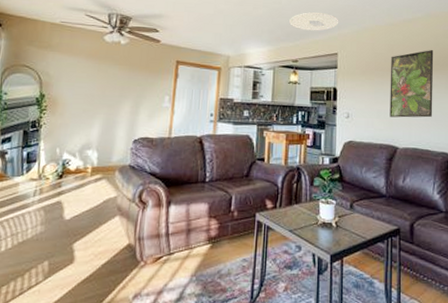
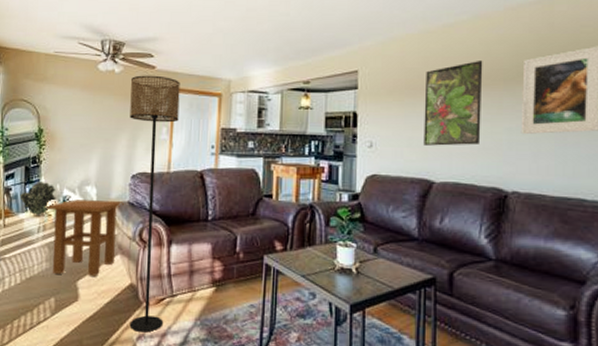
mineral sample: none [16,145,55,180] -> present [19,182,56,217]
side table: none [44,163,125,238] -> present [47,199,124,276]
floor lamp: none [126,47,183,291] -> present [129,75,180,333]
ceiling light: present [289,12,339,31] -> none [299,23,360,46]

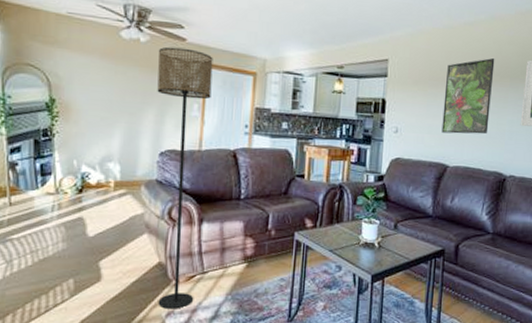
mineral sample: present [19,182,56,217] -> none [28,156,73,194]
side table: present [47,199,124,276] -> none [62,176,151,256]

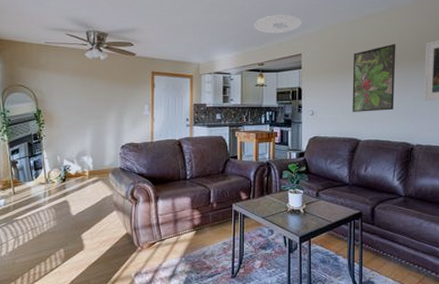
floor lamp: present [157,47,213,309] -> none [114,61,158,270]
ceiling light: none [335,10,392,33] -> present [254,15,302,34]

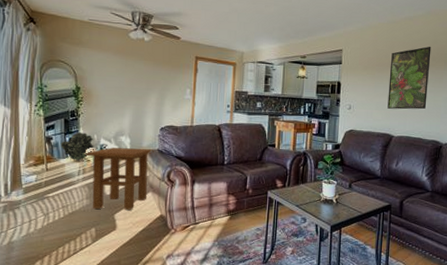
mineral sample: none [25,155,58,184] -> present [60,132,94,162]
side table: none [50,168,116,230] -> present [86,147,154,210]
ceiling light: present [254,15,302,34] -> none [299,10,345,29]

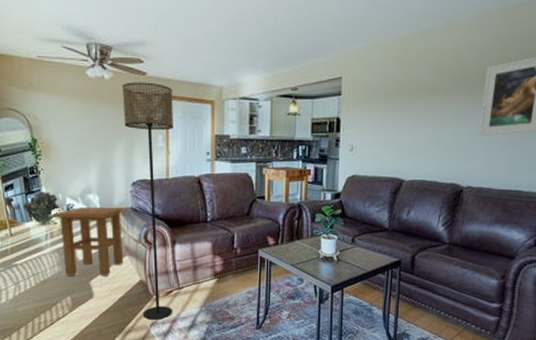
floor lamp: none [158,44,202,253] -> present [121,82,174,320]
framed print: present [387,47,431,110] -> none [397,68,453,148]

